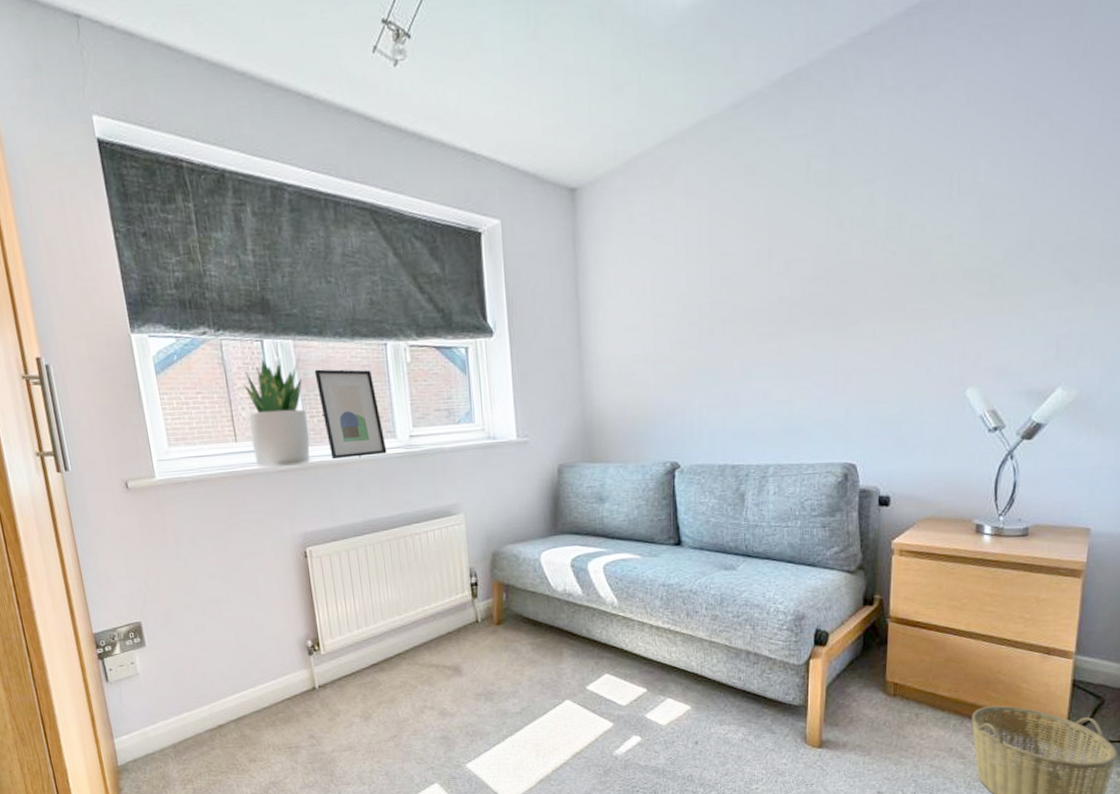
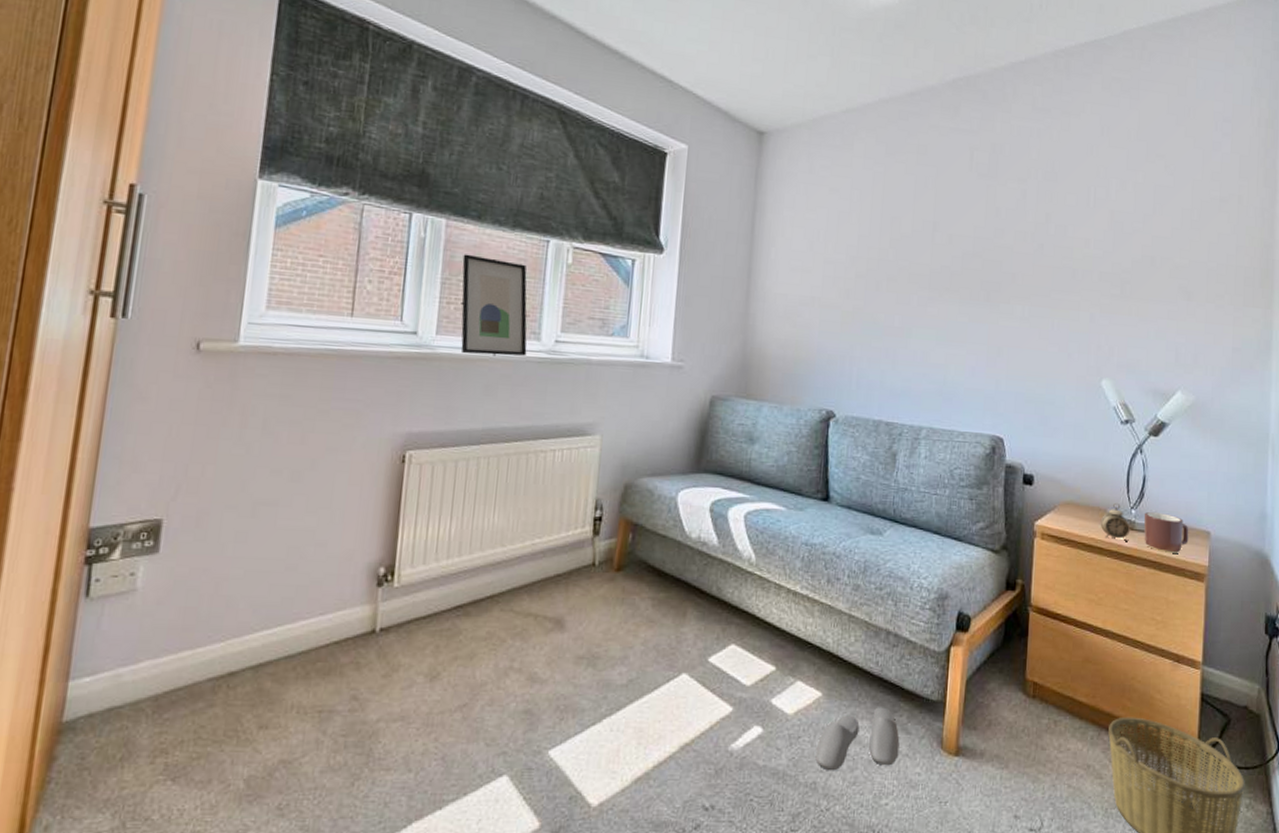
planter: present [242,358,310,469] -> none [369,233,449,354]
slippers: none [690,713,766,766] -> present [815,707,900,771]
alarm clock: none [964,511,998,549] -> present [1100,502,1131,542]
mug: none [1013,516,1066,555] -> present [1144,512,1189,554]

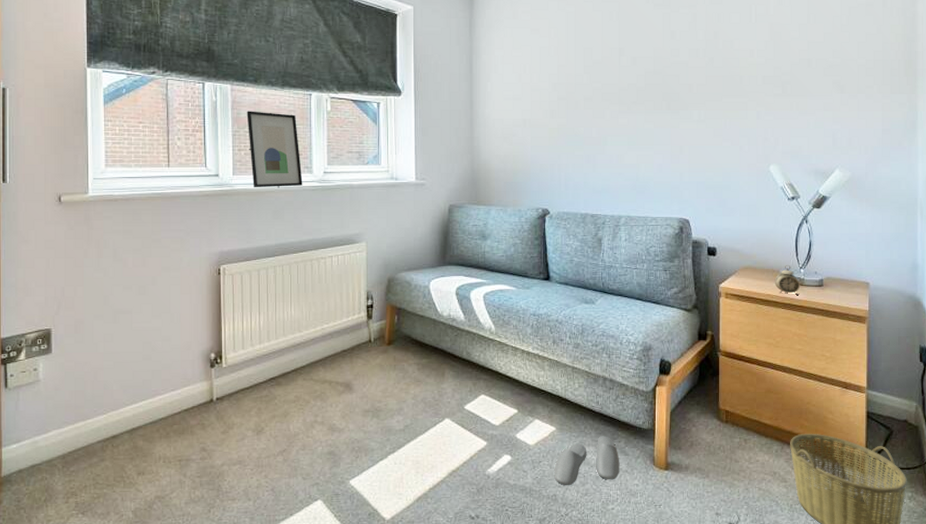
mug: present [1144,512,1189,554] -> none [811,270,851,303]

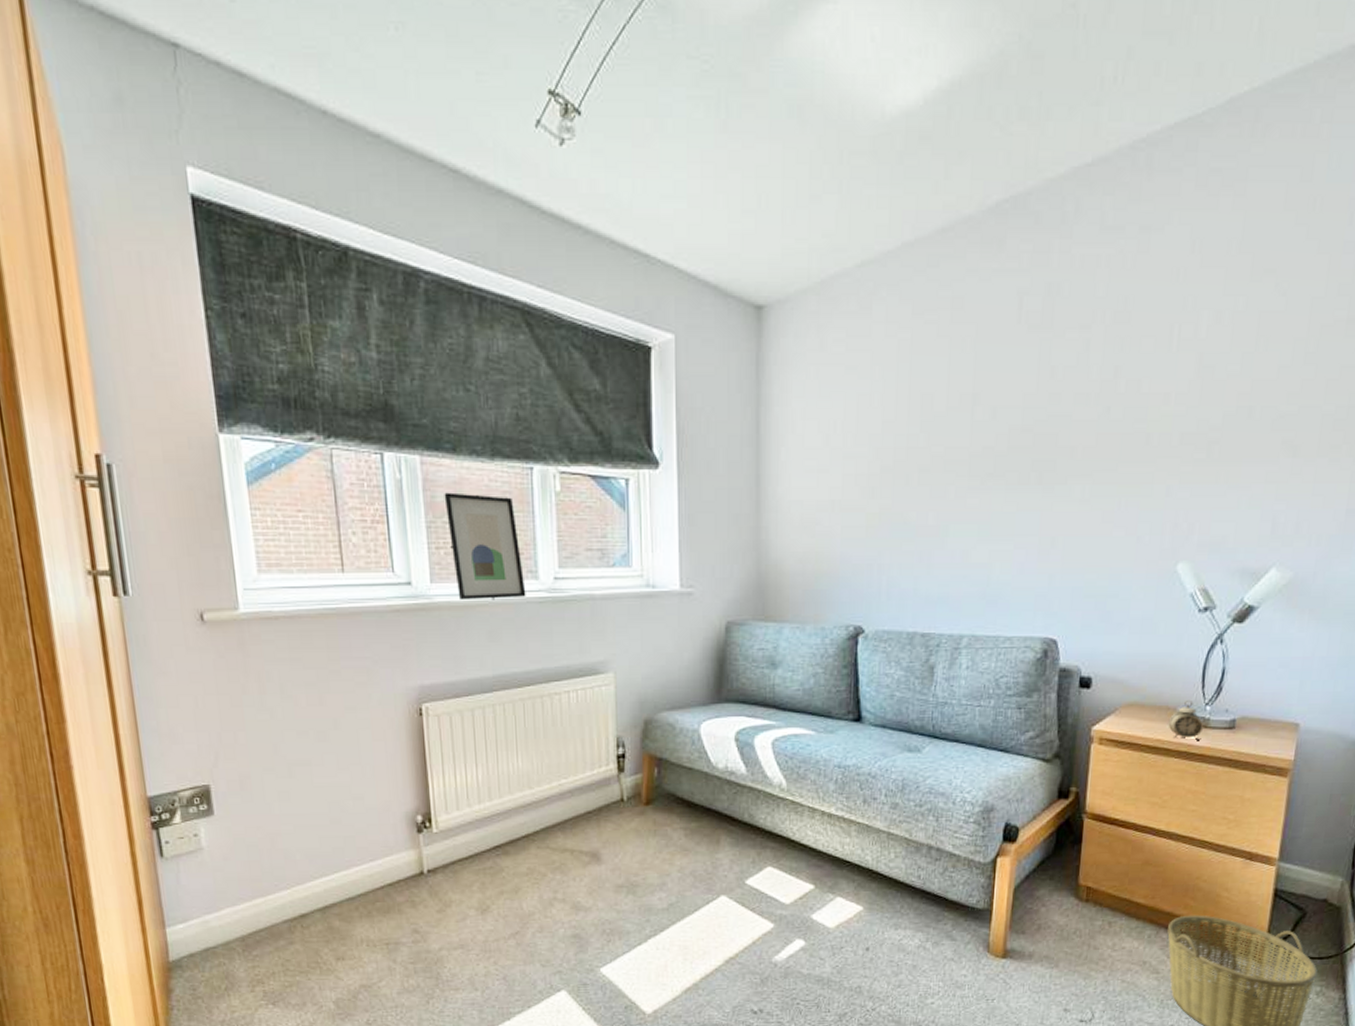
slippers: present [554,436,620,486] -> none [859,917,945,976]

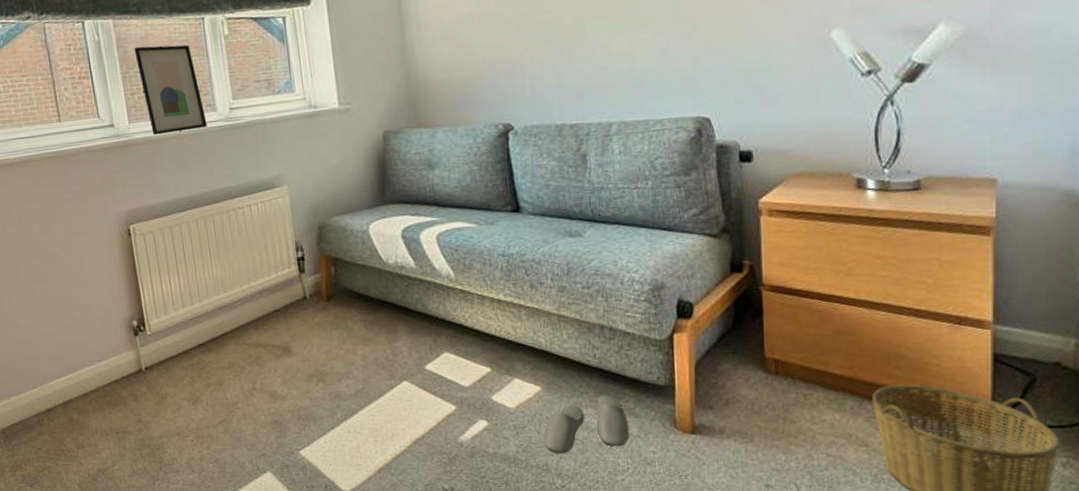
slippers: none [859,917,945,976] -> present [543,395,630,454]
alarm clock: present [1168,699,1204,741] -> none [843,164,884,205]

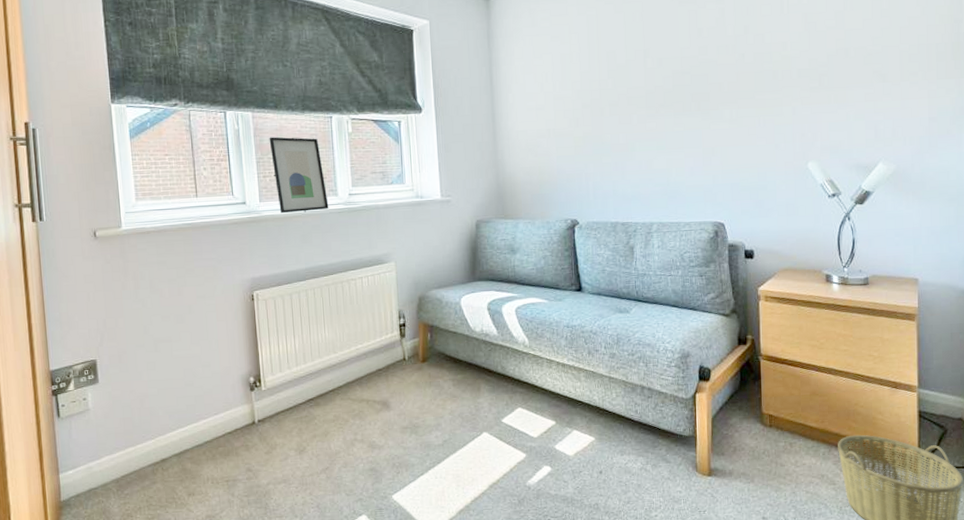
slippers: present [543,395,630,454] -> none [595,444,662,495]

